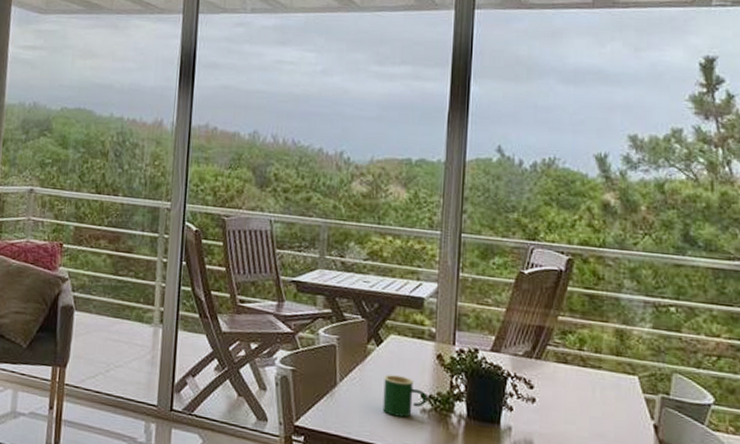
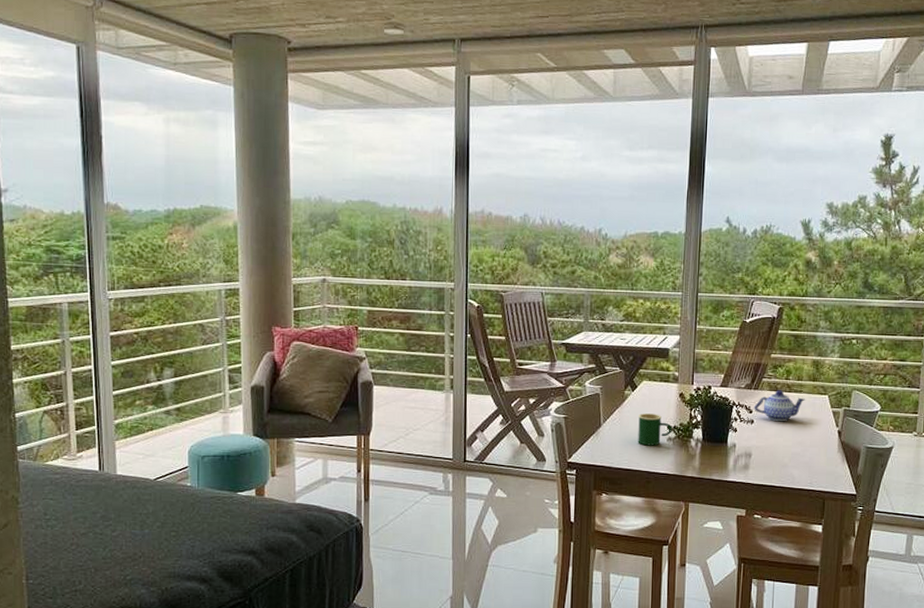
teapot: none [536,362,606,404] -> present [754,390,805,421]

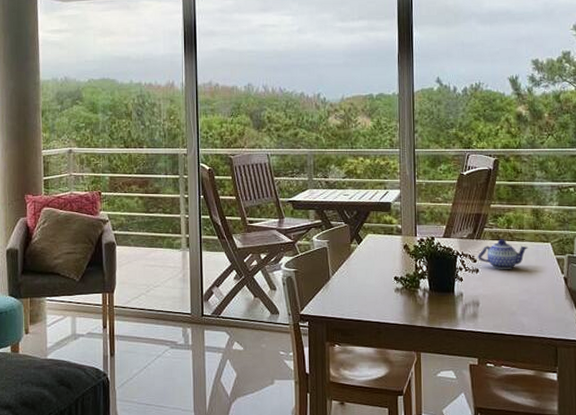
mug: present [638,413,671,446] -> none [366,265,398,297]

